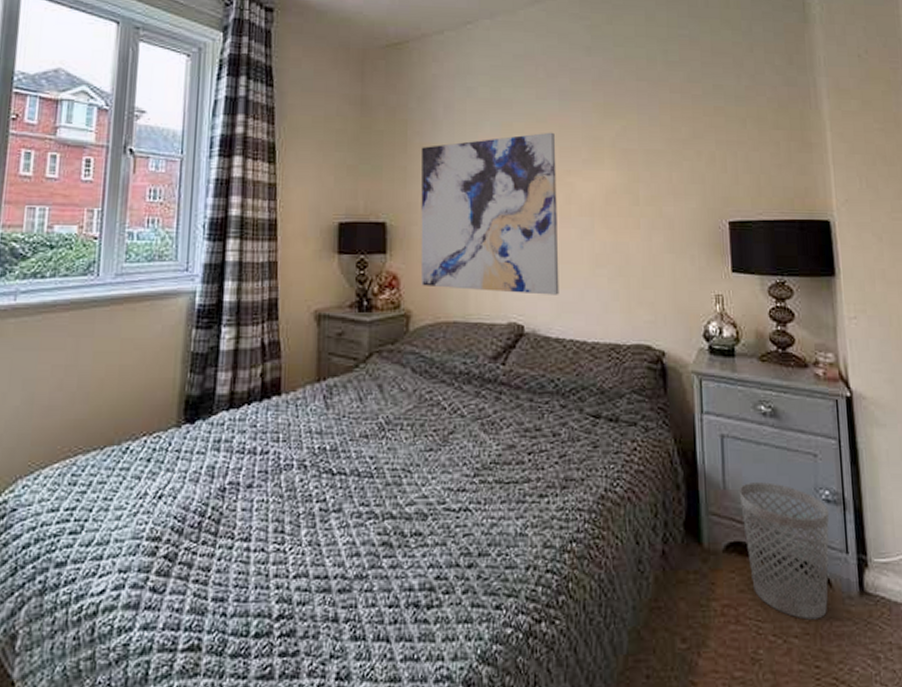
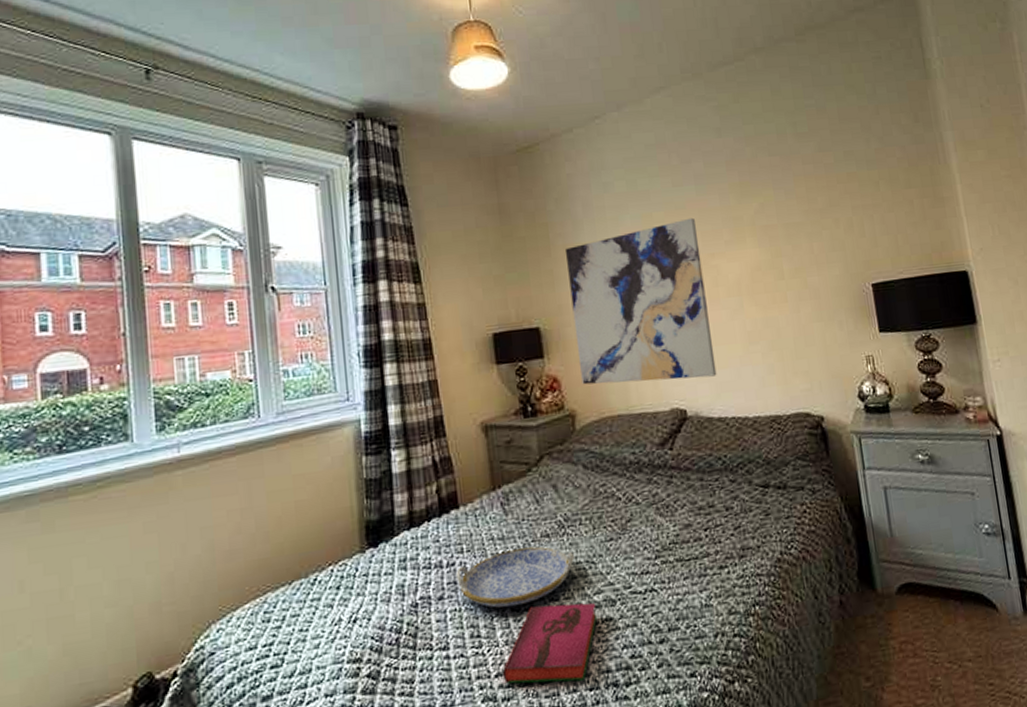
serving tray: none [269,446,390,506] -> present [456,546,574,608]
hardback book: none [301,509,407,595] -> present [502,603,598,684]
wastebasket: present [738,482,830,620] -> none [905,524,996,644]

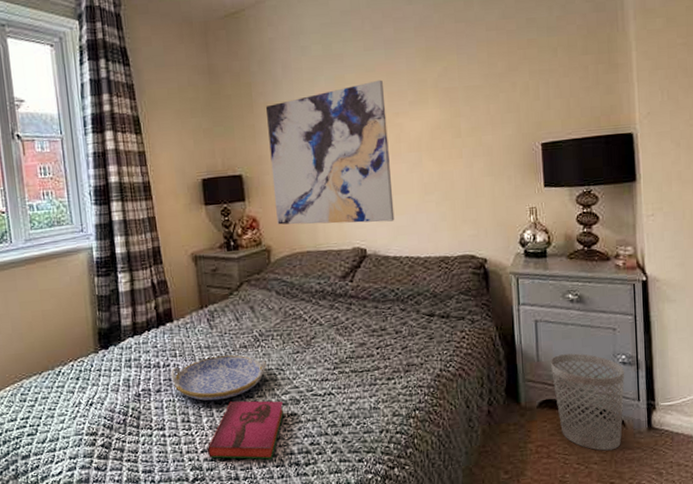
wastebasket: none [905,524,996,644] -> present [550,353,625,451]

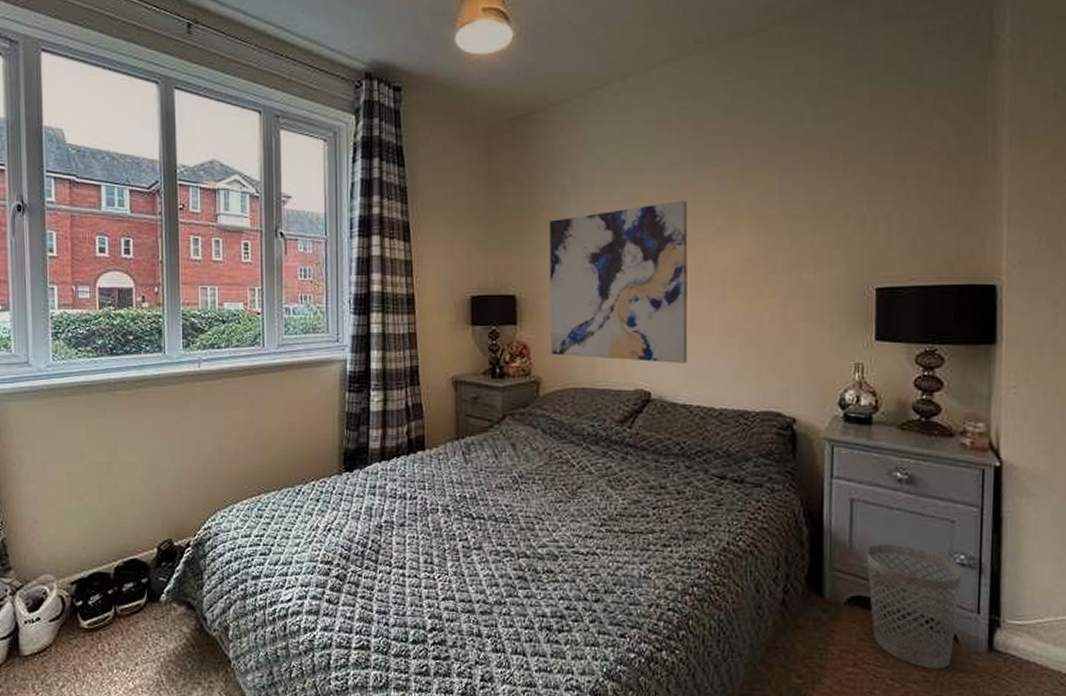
serving tray: present [171,355,267,401] -> none [417,495,524,544]
hardback book: present [207,401,284,460] -> none [449,547,540,619]

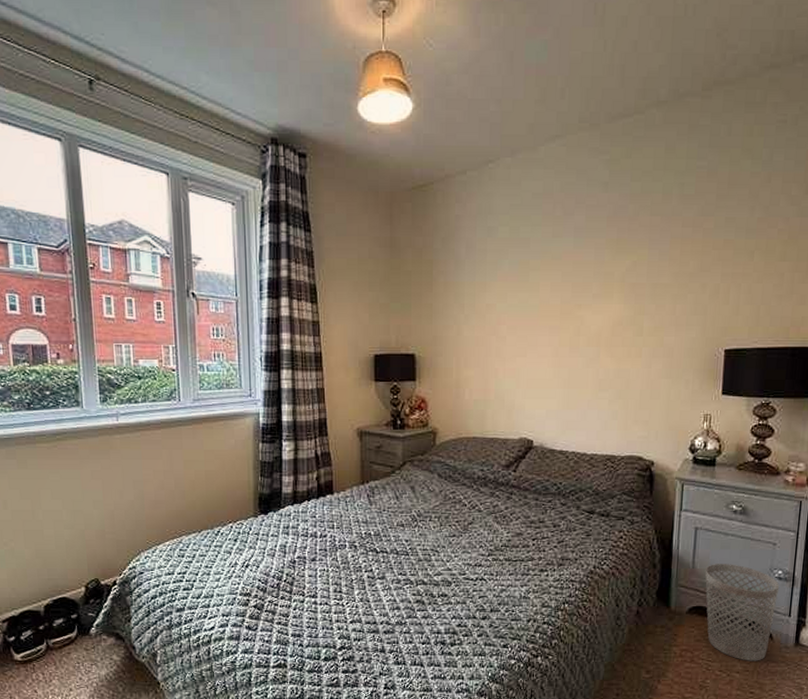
wall art: present [548,200,688,363] -> none [445,268,569,415]

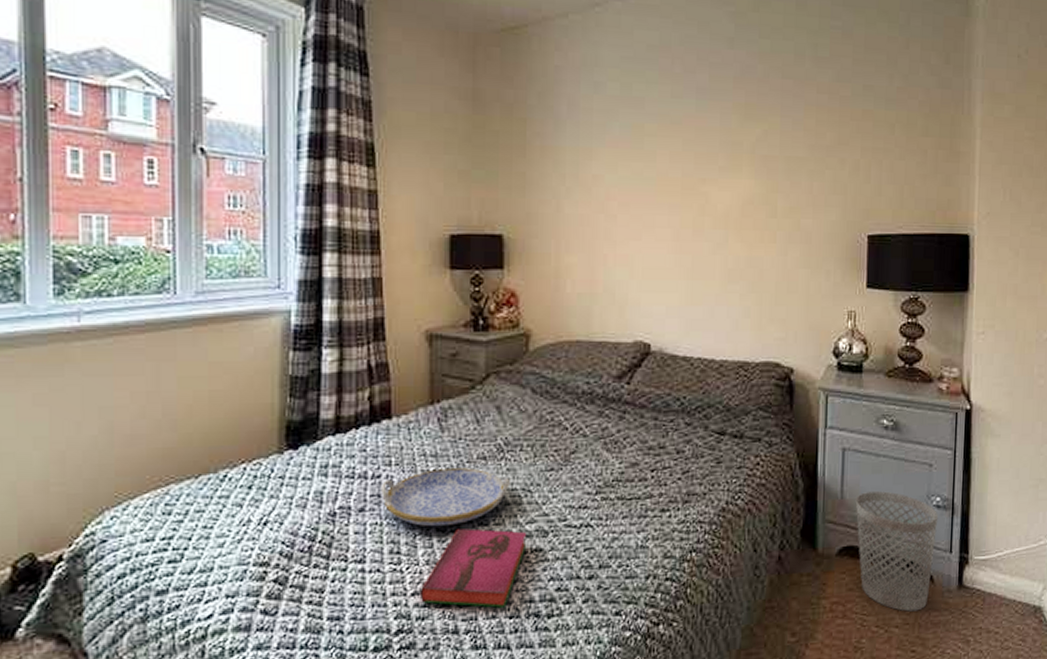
serving tray: none [327,532,422,575] -> present [381,468,510,527]
hardback book: none [356,577,435,636] -> present [419,528,527,608]

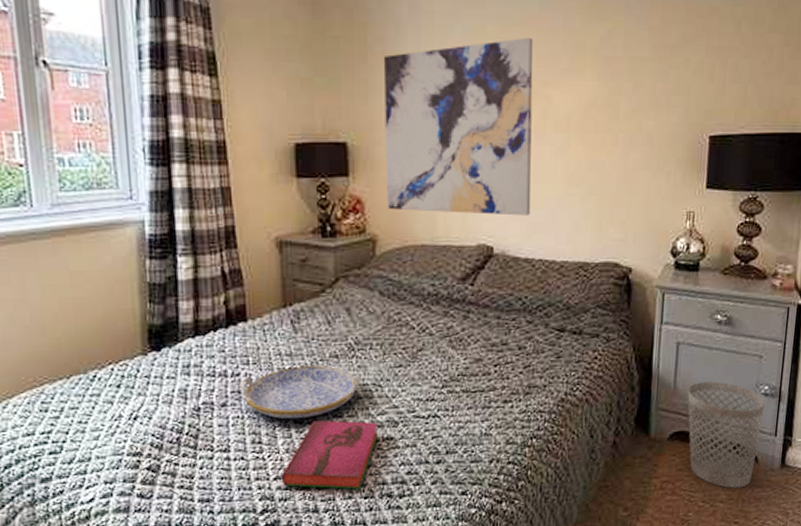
wall art: none [541,135,691,312] -> present [383,37,534,216]

